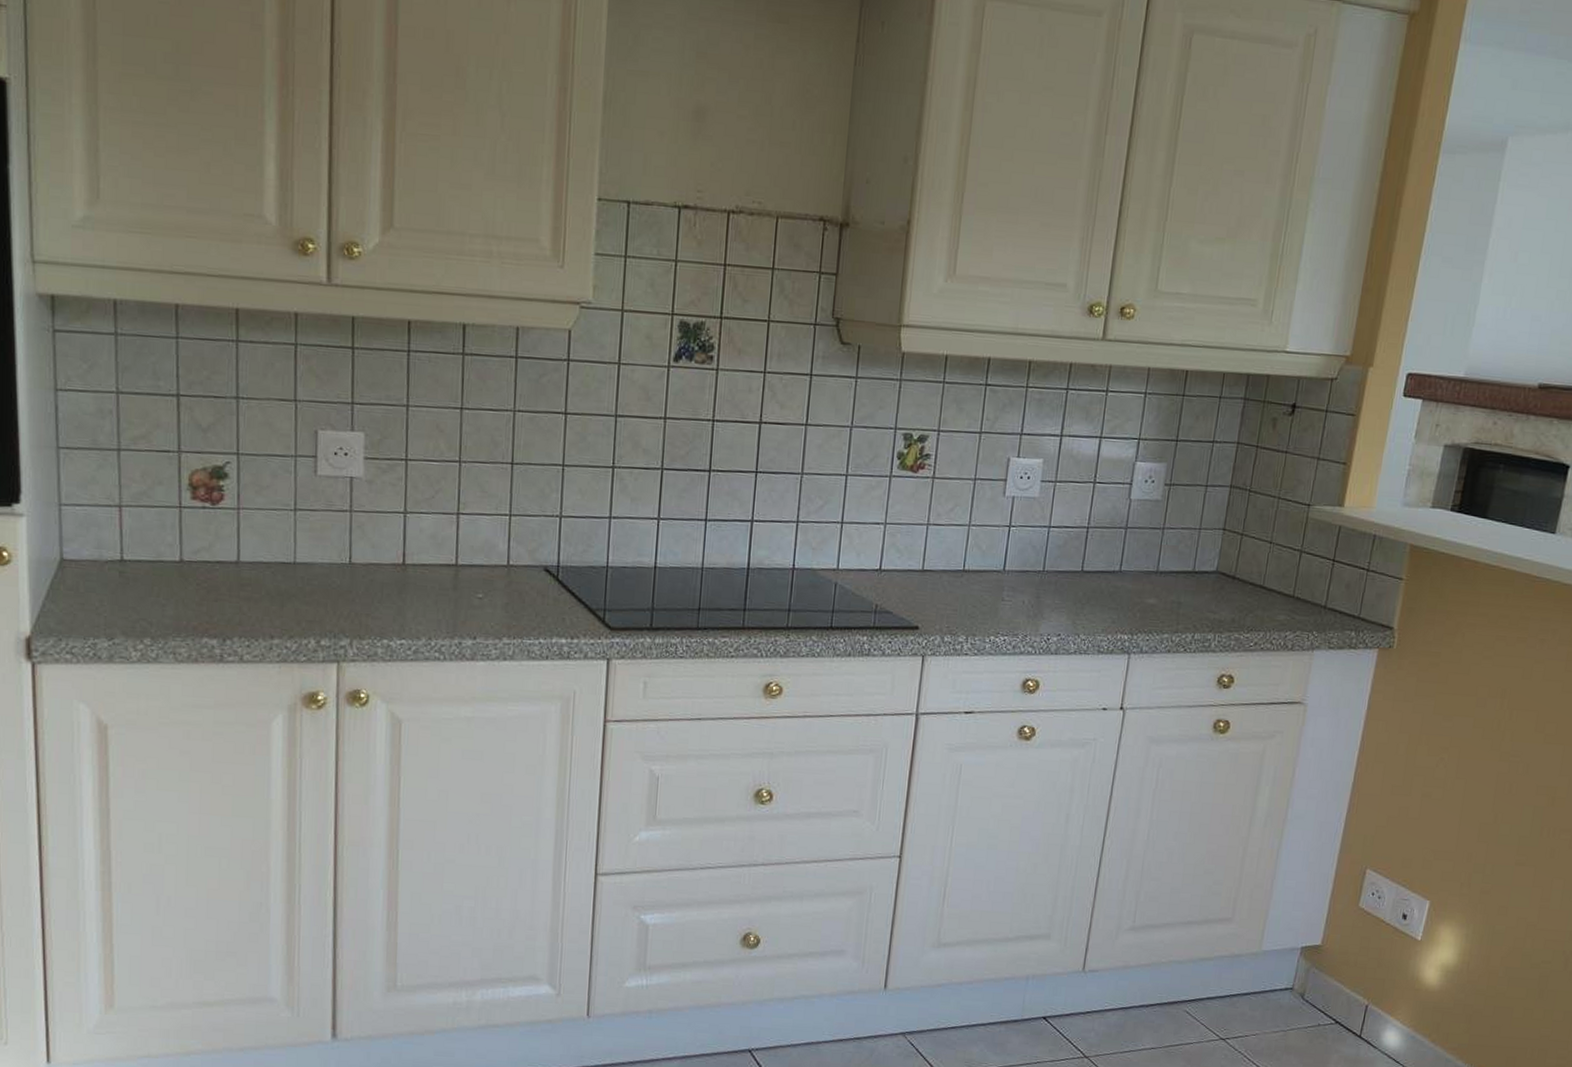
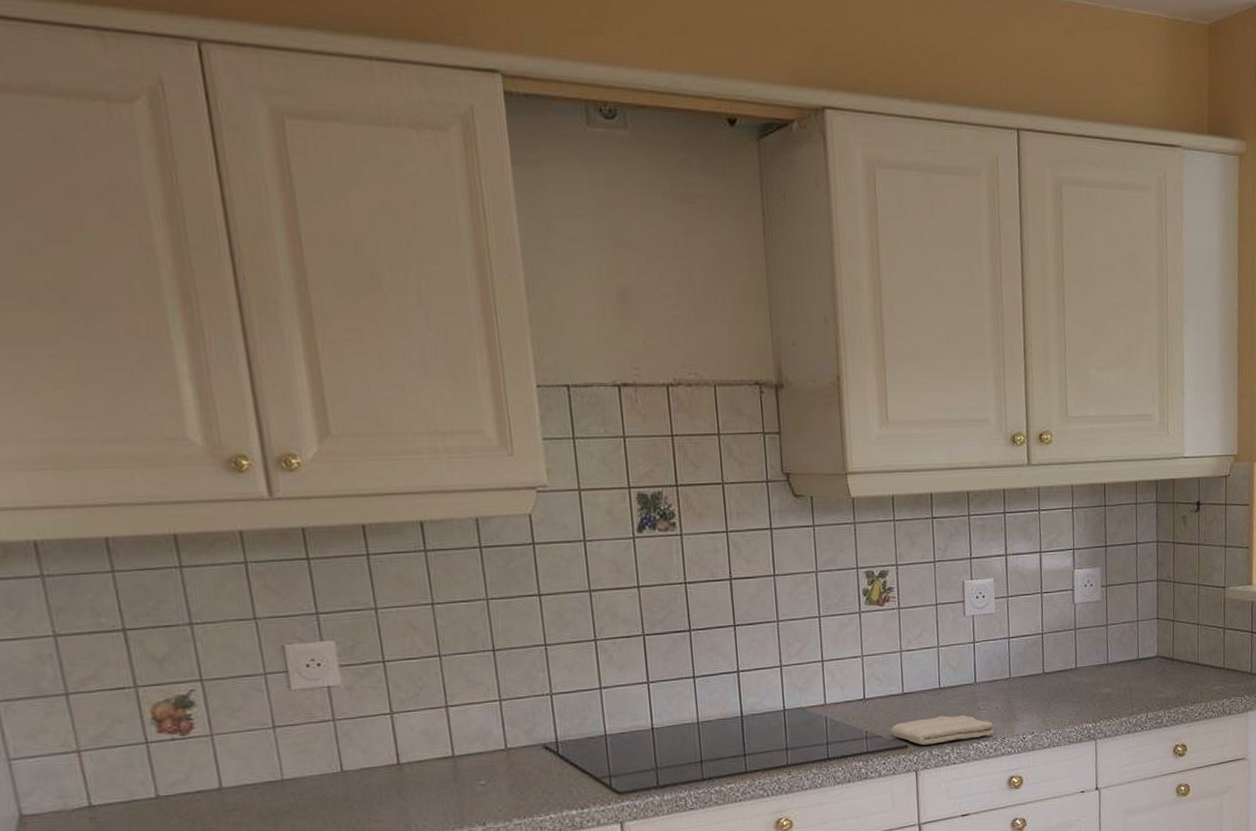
washcloth: none [903,600,1016,631] -> present [891,715,995,746]

